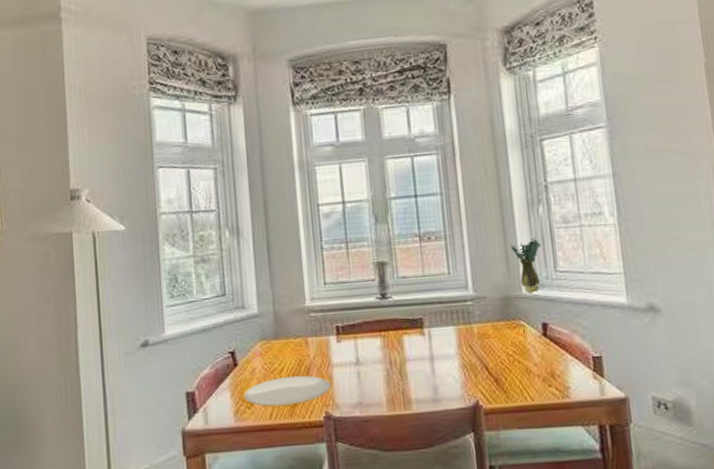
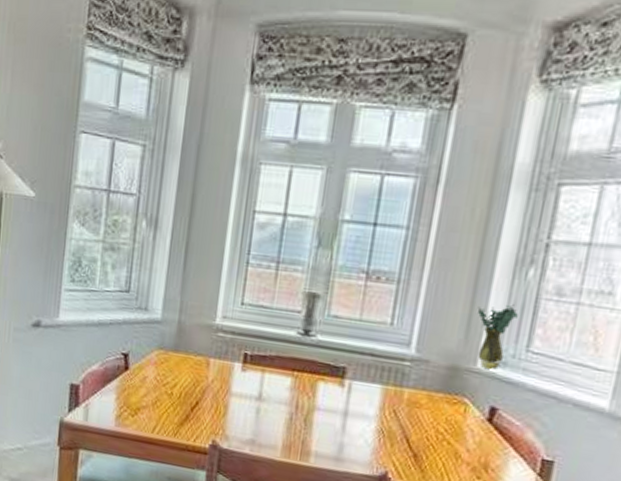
plate: present [243,375,331,407] -> none [129,392,225,426]

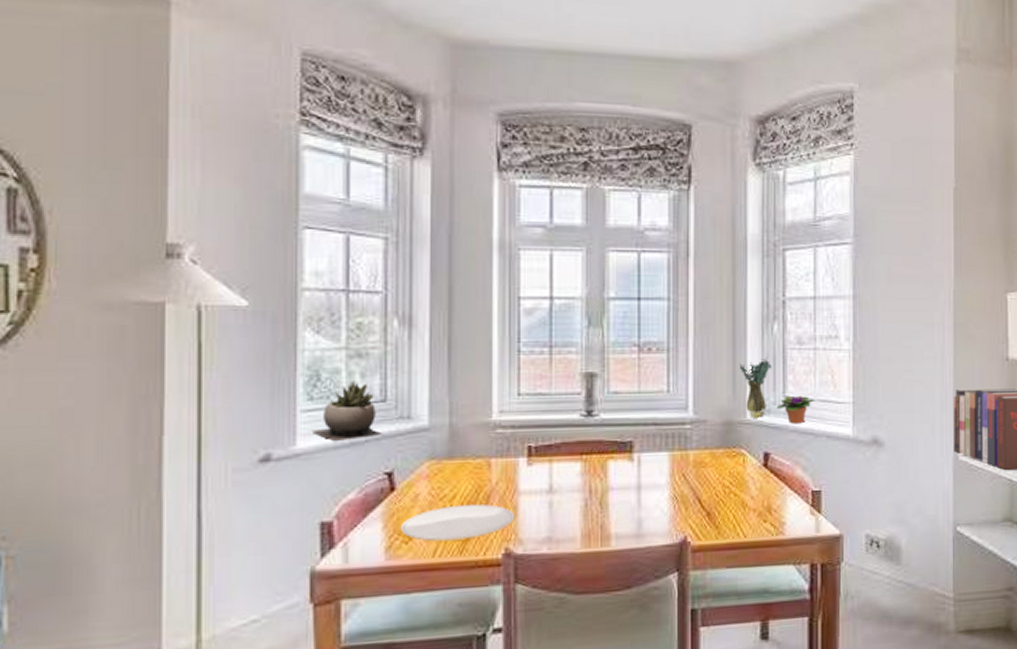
succulent plant: none [70,270,124,322] -> present [311,380,383,442]
plate: none [129,392,225,426] -> present [400,504,515,542]
potted flower: none [514,351,567,385] -> present [776,396,815,424]

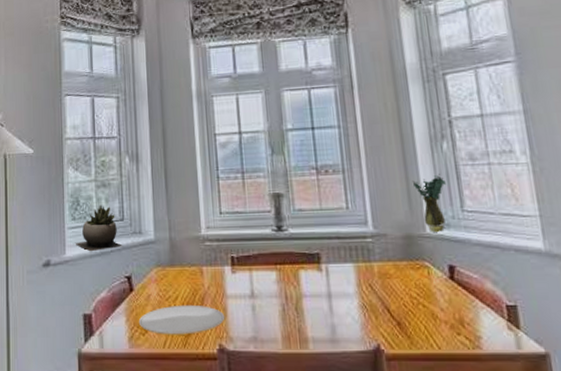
potted flower: present [776,396,815,424] -> none [455,210,497,238]

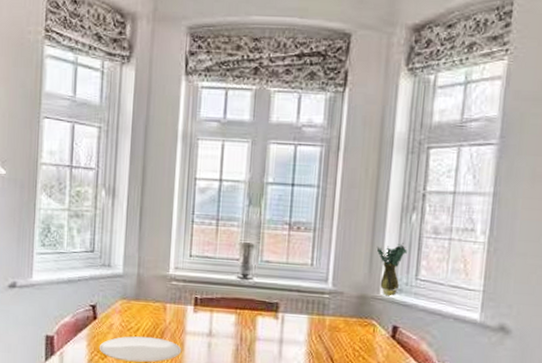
succulent plant: present [75,204,122,252] -> none [42,234,90,279]

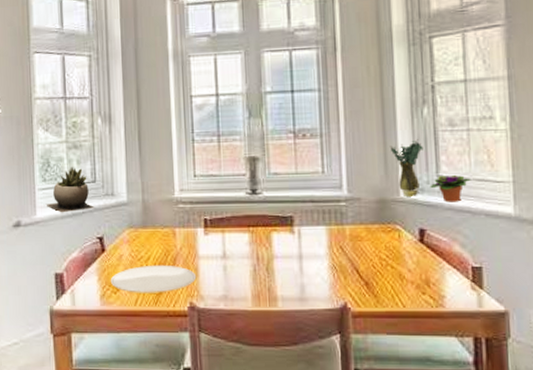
succulent plant: none [42,234,90,279] -> present [45,166,94,213]
potted flower: none [408,279,446,305] -> present [430,175,471,203]

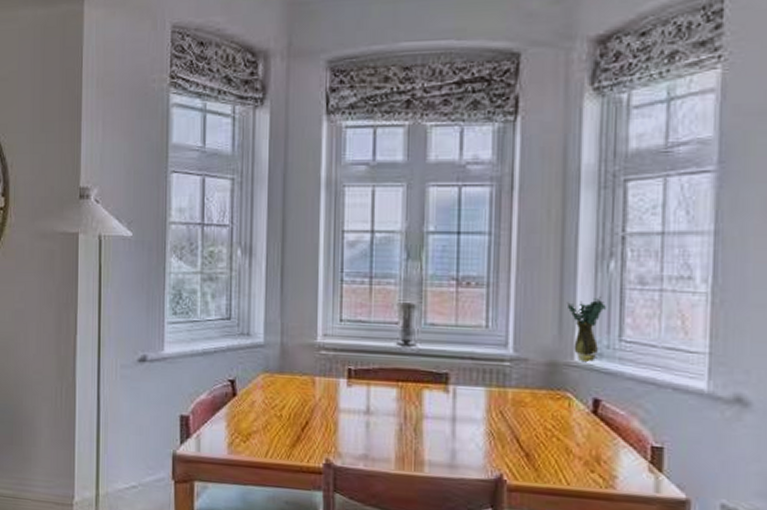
succulent plant: present [45,166,94,213] -> none [174,300,228,351]
plate: present [110,265,197,293] -> none [240,414,335,446]
potted flower: present [430,175,471,203] -> none [610,341,659,372]

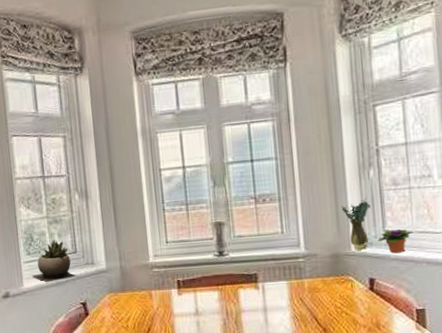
succulent plant: none [174,300,228,351] -> present [31,239,77,283]
potted flower: none [610,341,659,372] -> present [377,229,413,254]

